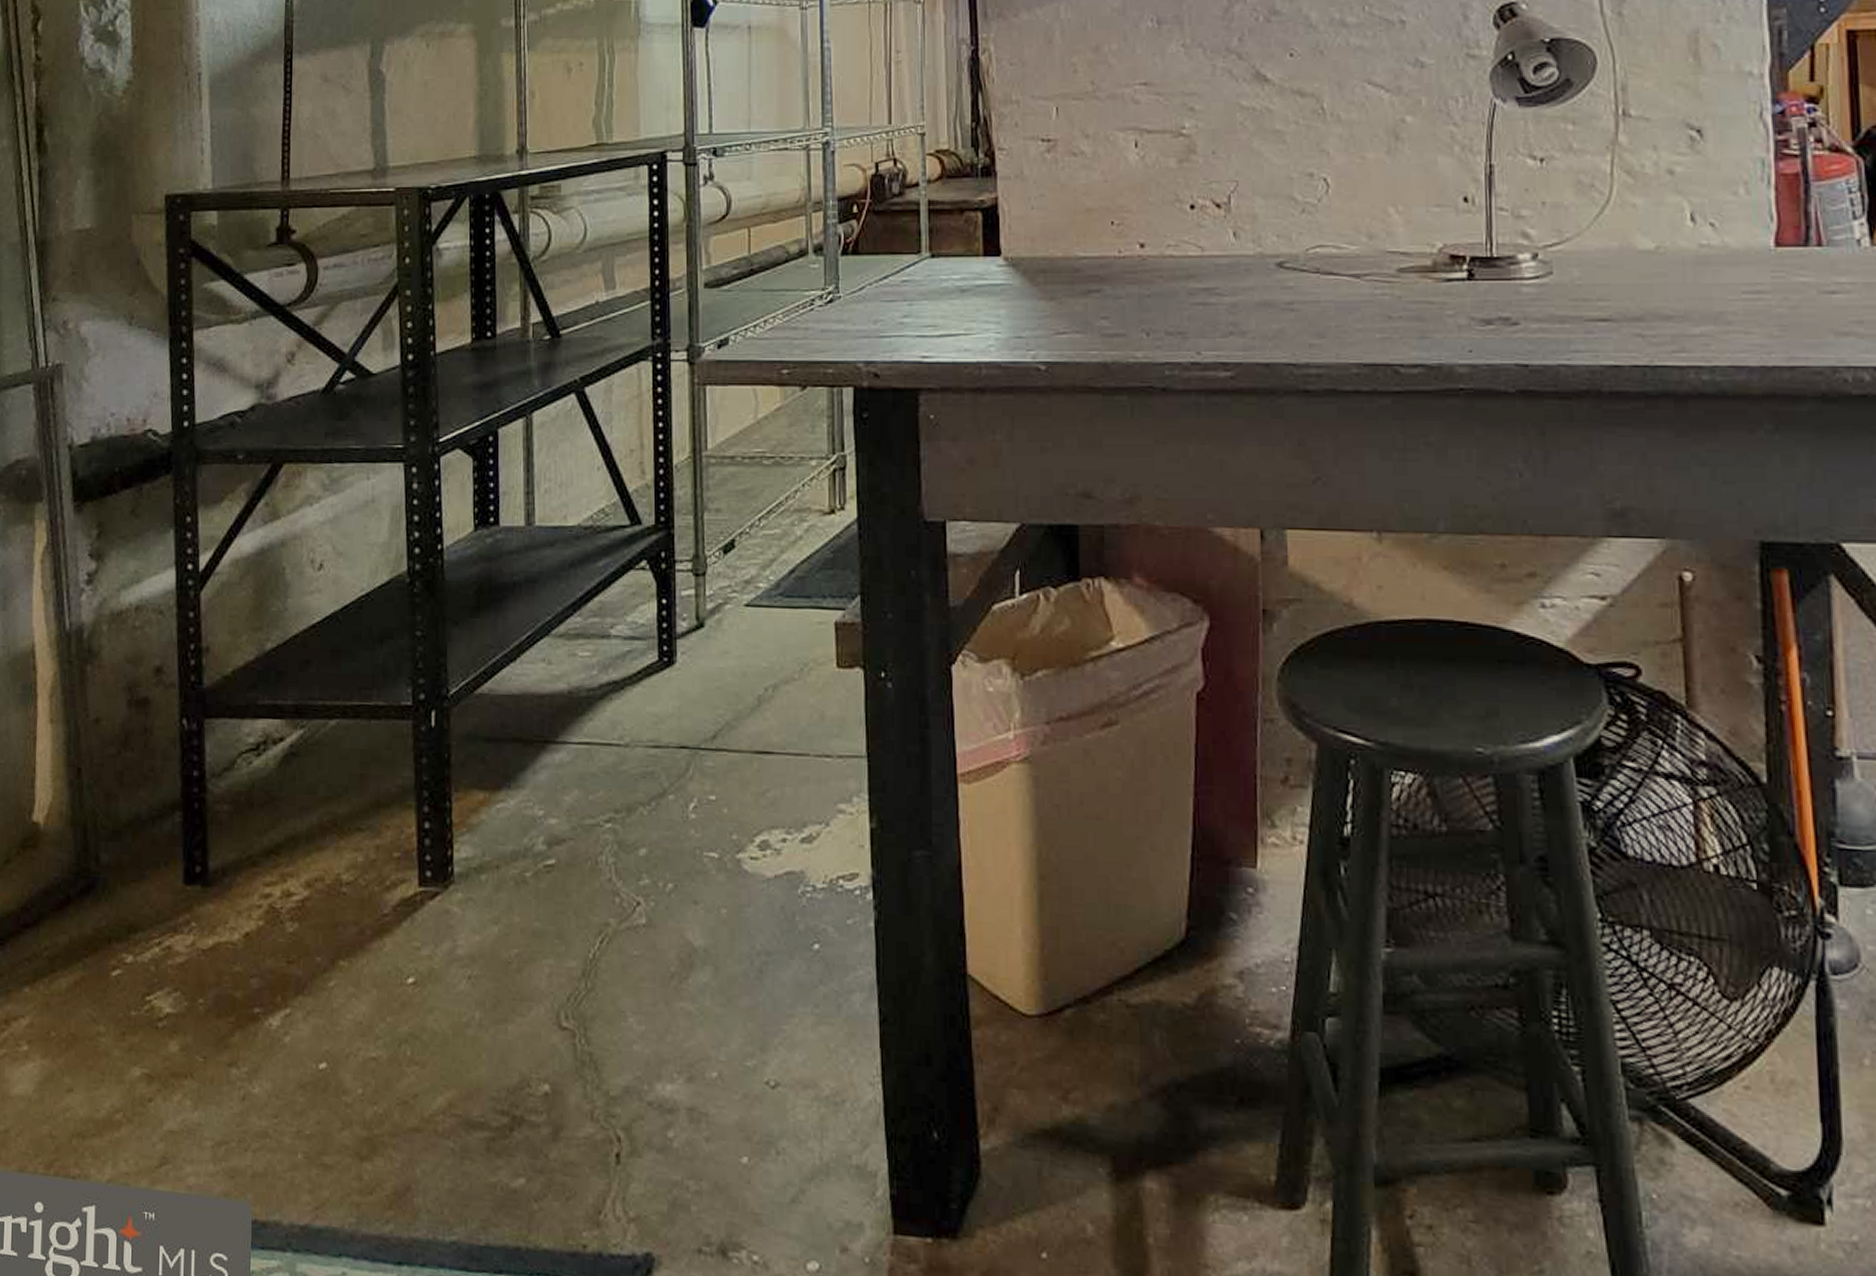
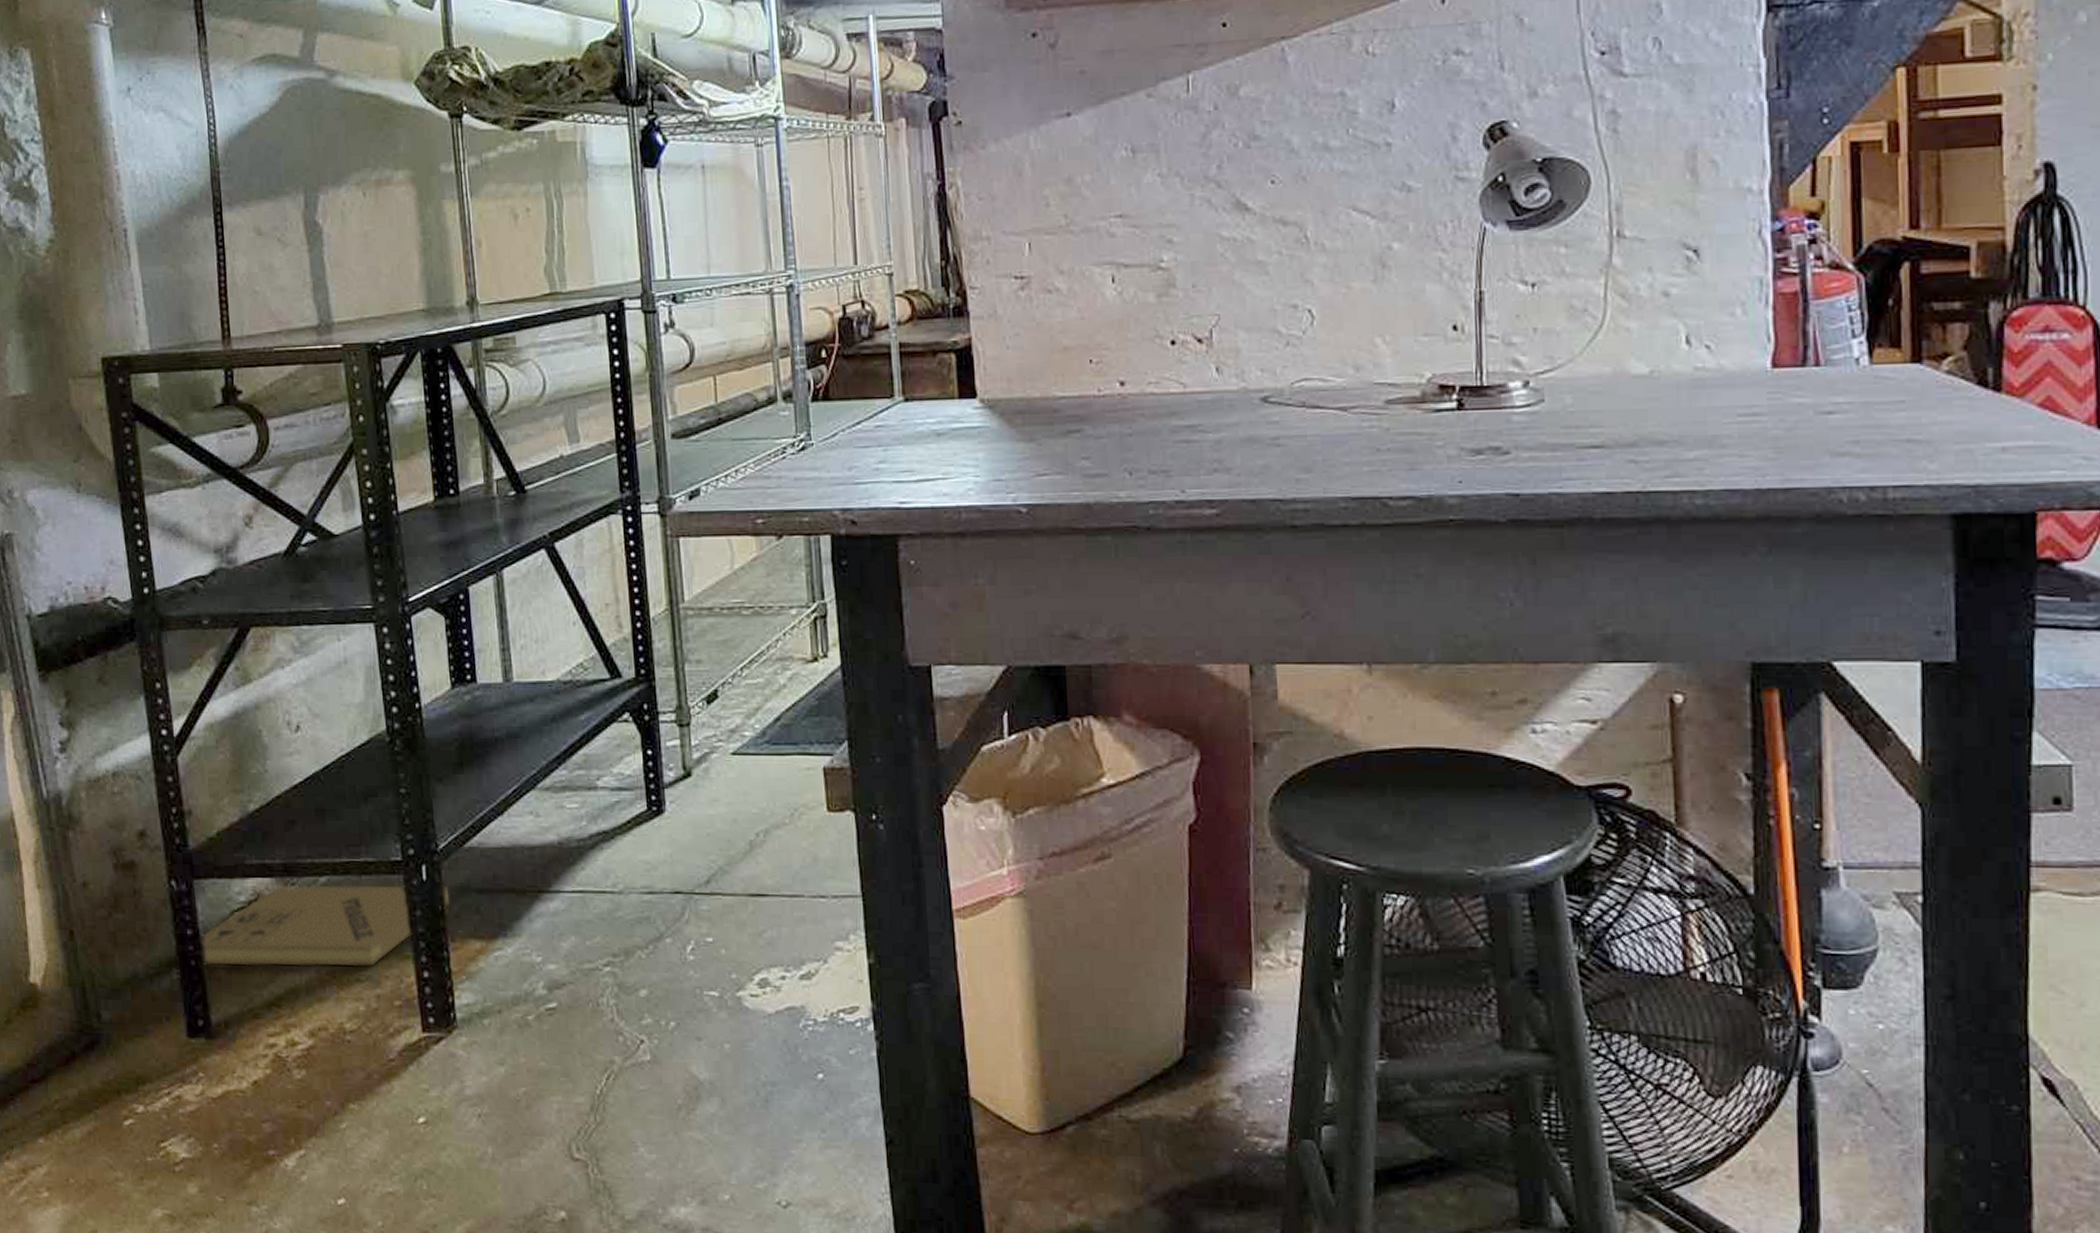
cardboard box: none [207,727,456,815] -> present [203,885,450,966]

